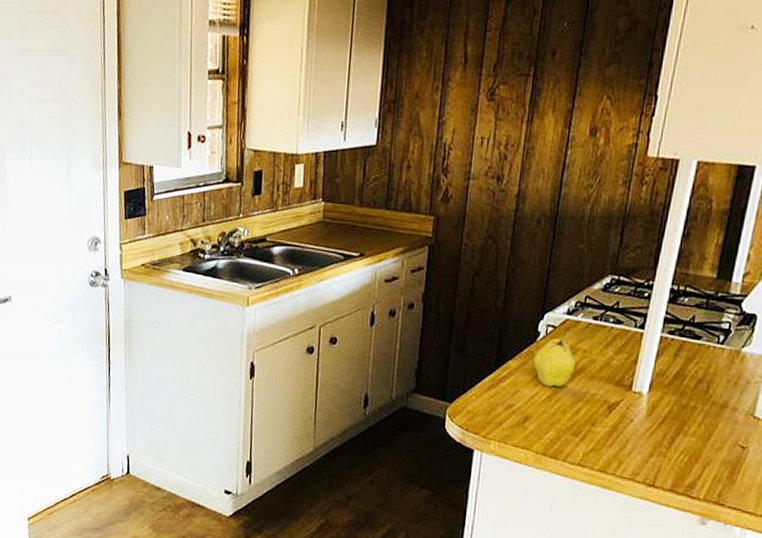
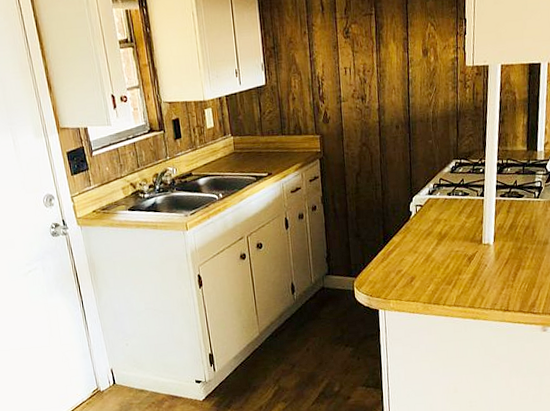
fruit: present [534,338,576,388] -> none [411,214,441,252]

